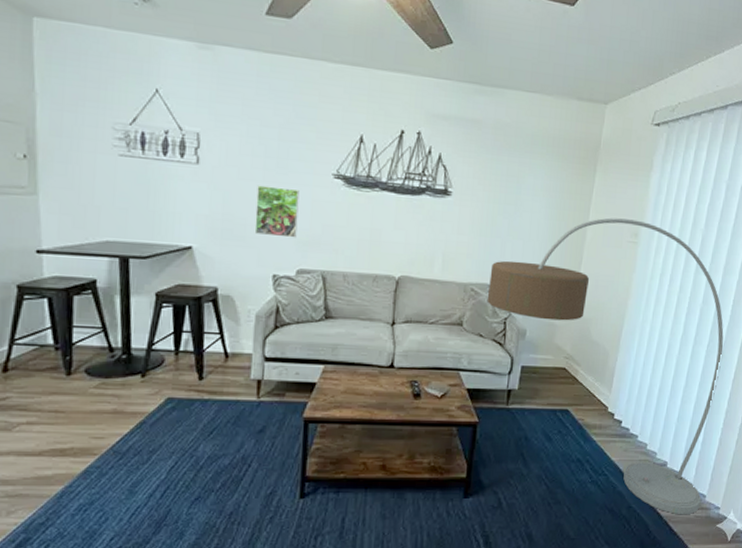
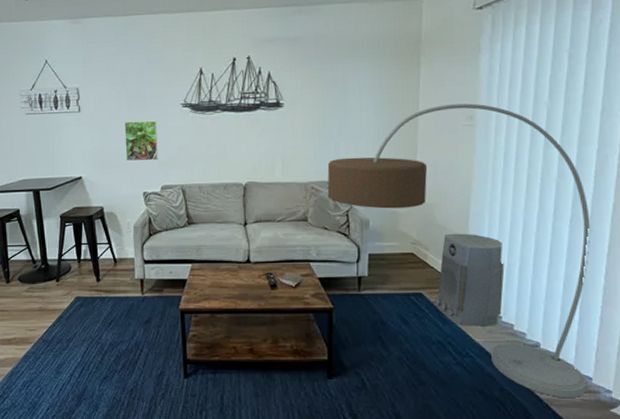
air purifier: none [579,350,647,446] -> present [435,233,505,328]

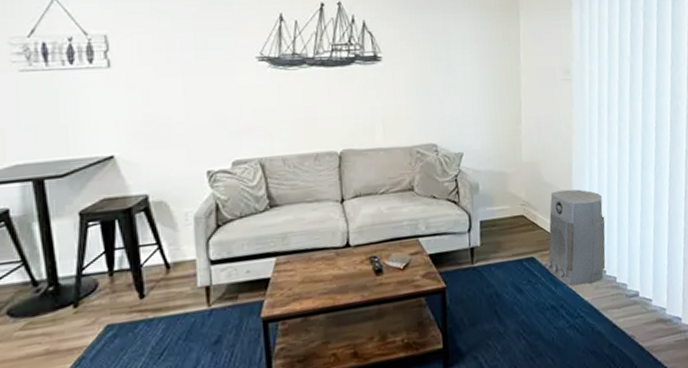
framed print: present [124,120,158,161] -> none [177,78,227,131]
floor lamp: present [327,103,591,399] -> none [433,57,678,344]

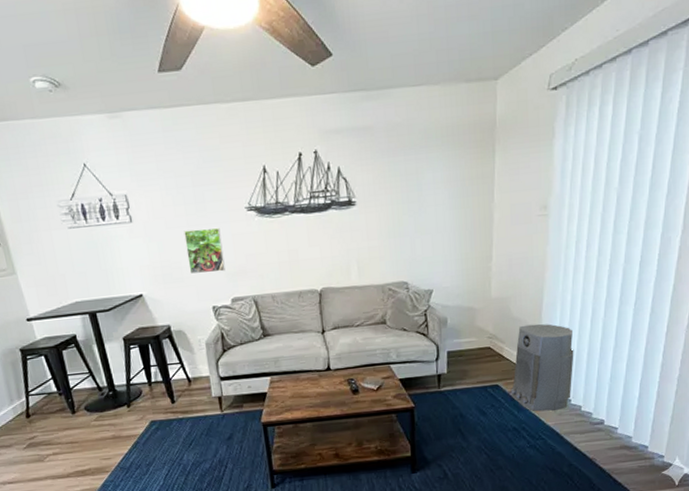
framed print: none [177,78,227,131] -> present [184,228,226,274]

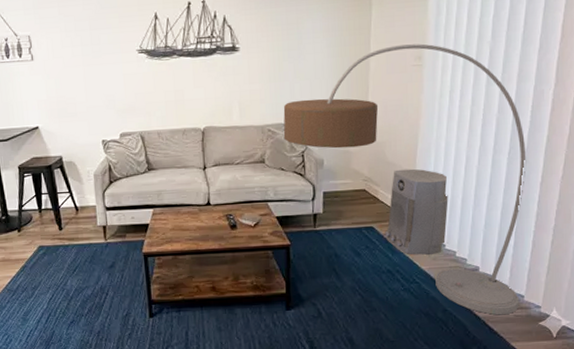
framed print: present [184,228,226,274] -> none [79,68,116,110]
floor lamp: none [404,192,652,467] -> present [283,44,526,315]

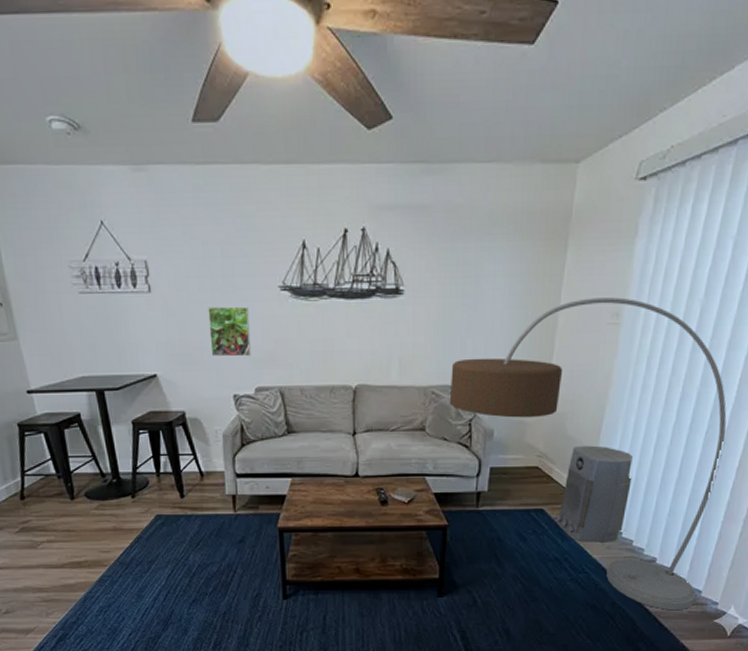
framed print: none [79,68,116,110] -> present [208,306,251,357]

